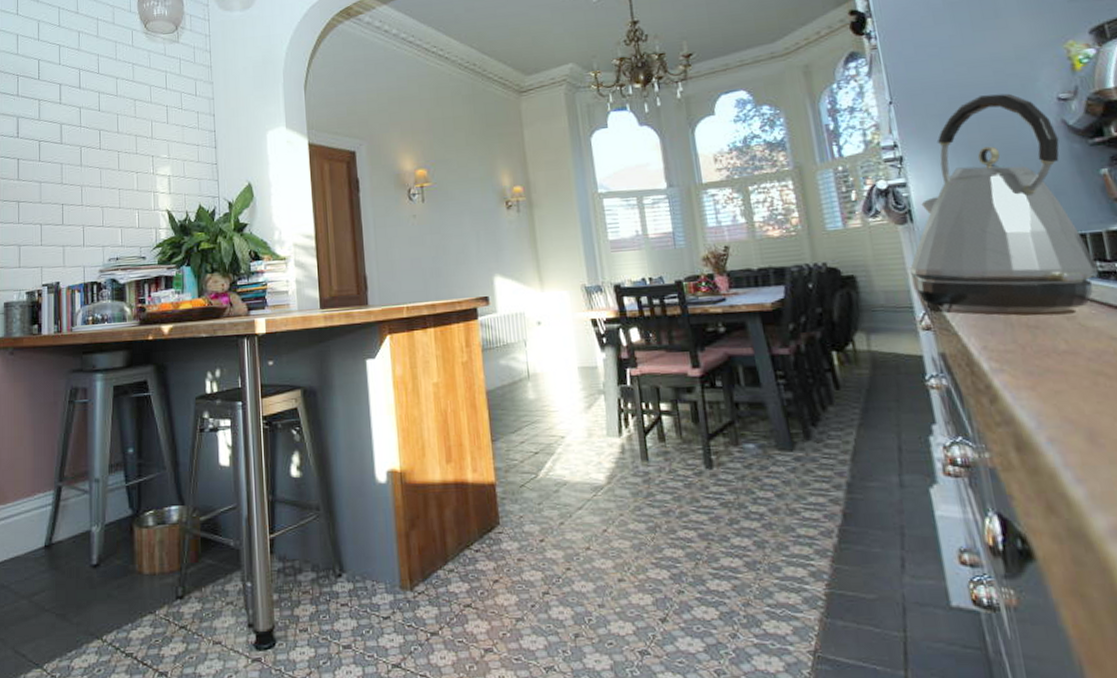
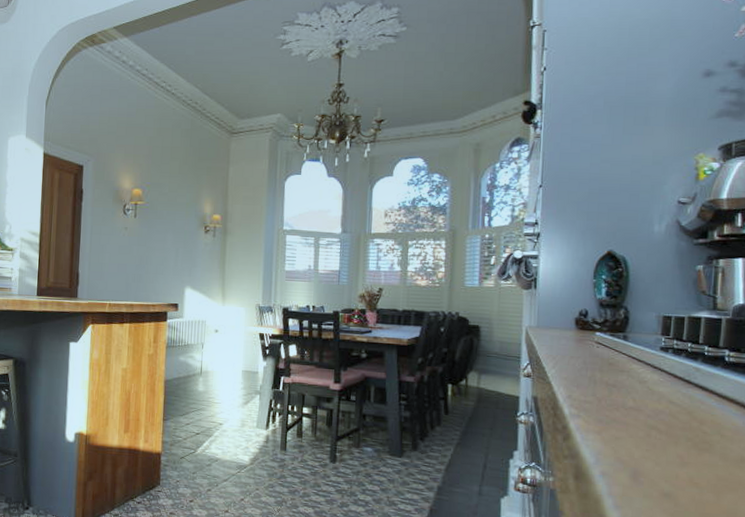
kettle: present [910,93,1099,313] -> none [525,190,674,376]

